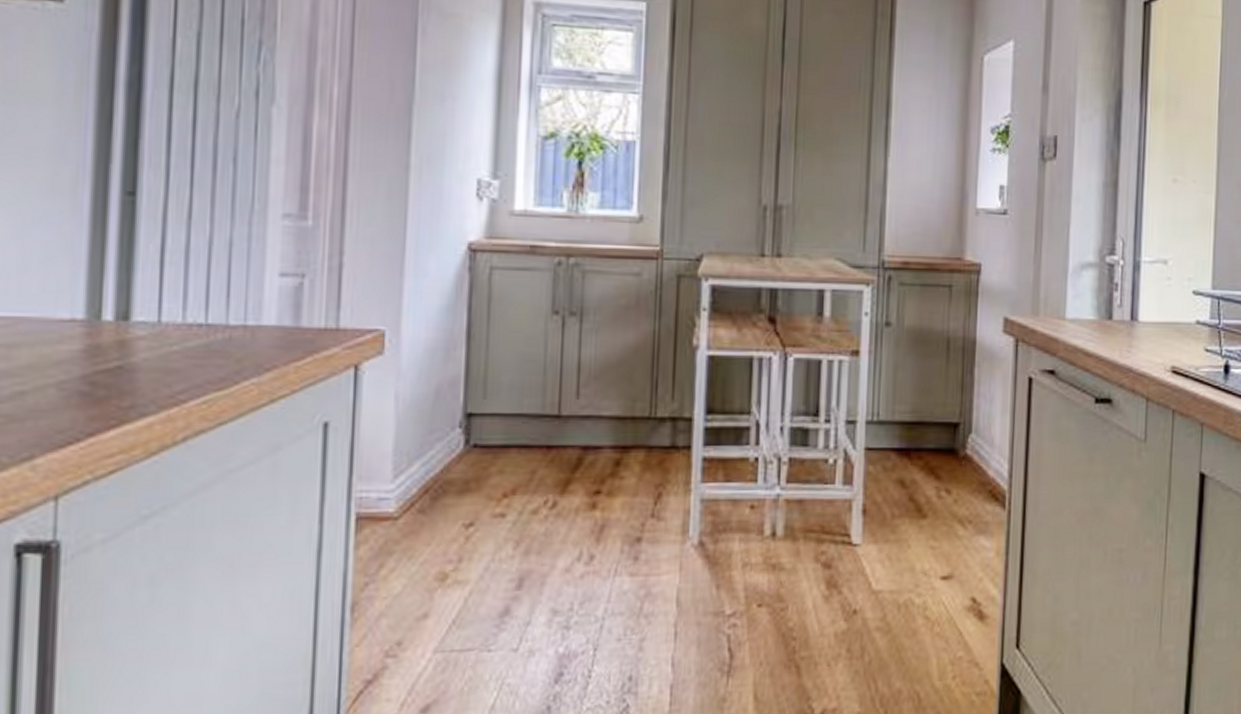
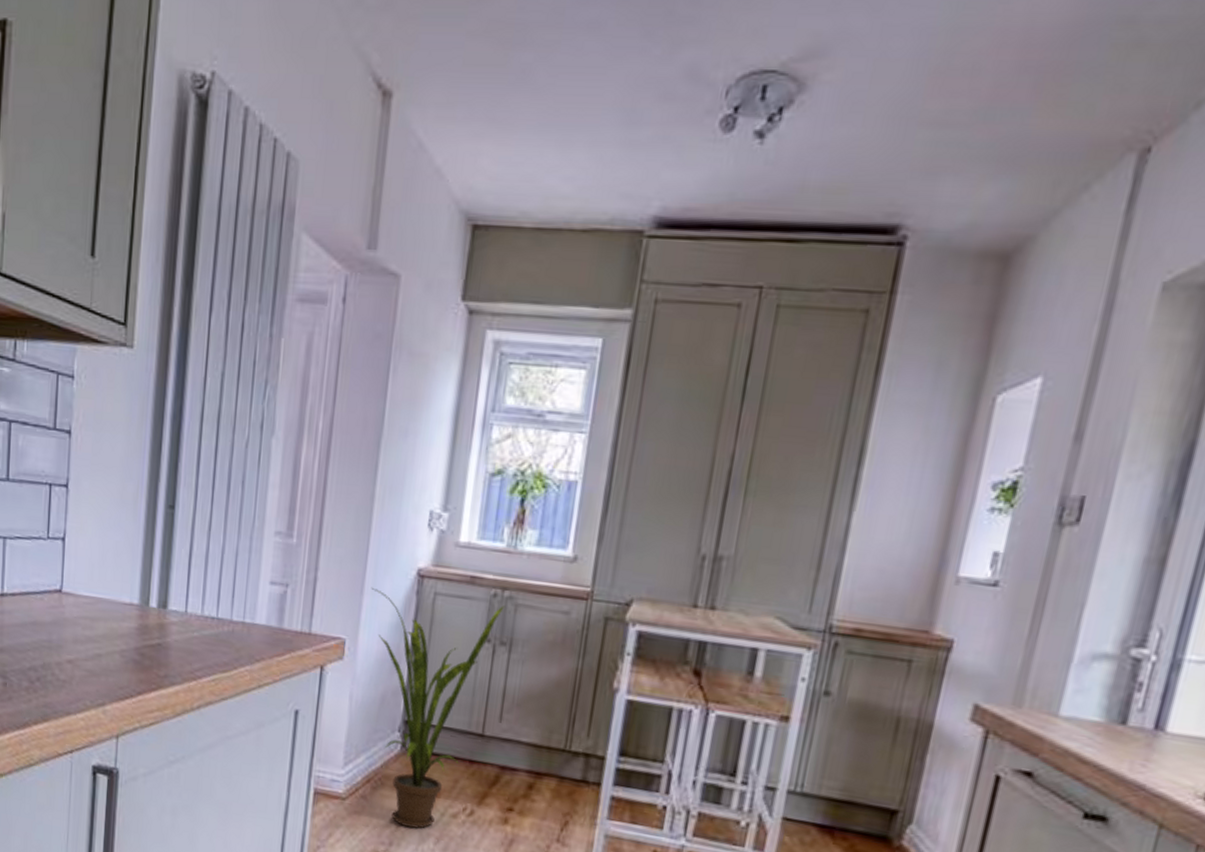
house plant: none [413,268,572,536] -> present [371,587,506,829]

